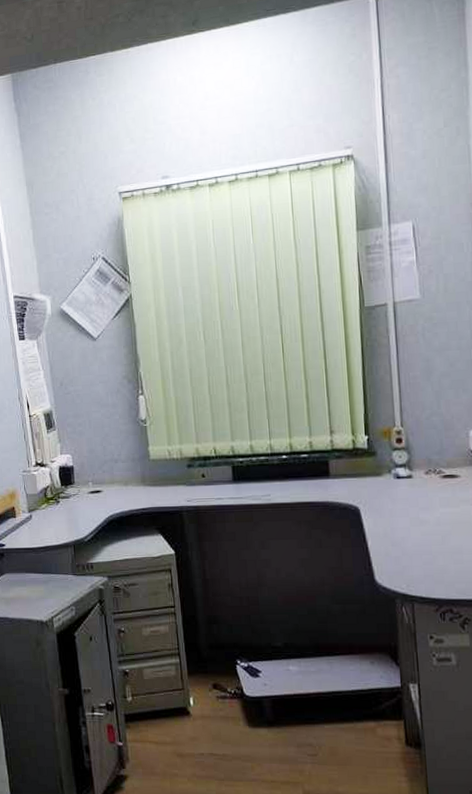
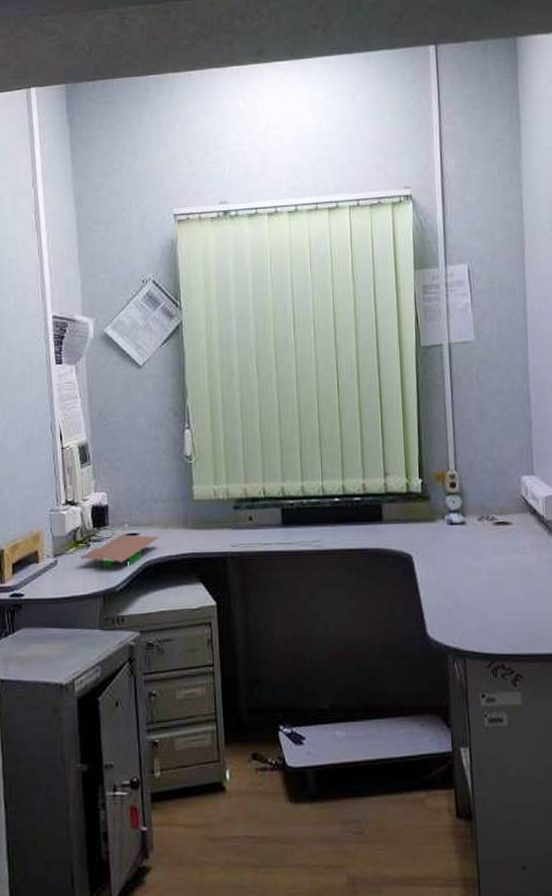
document tray: none [51,492,121,521] -> present [80,535,159,567]

